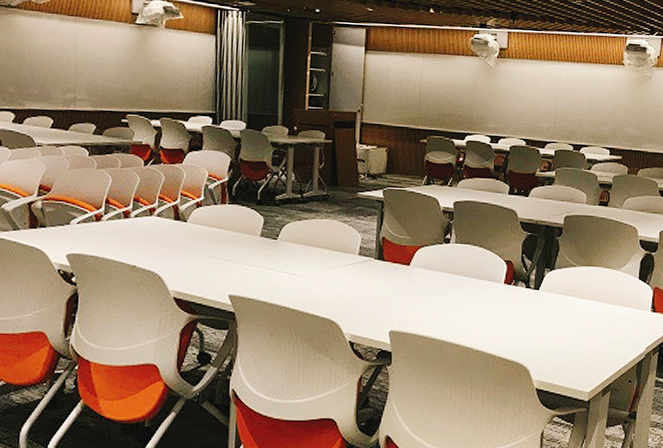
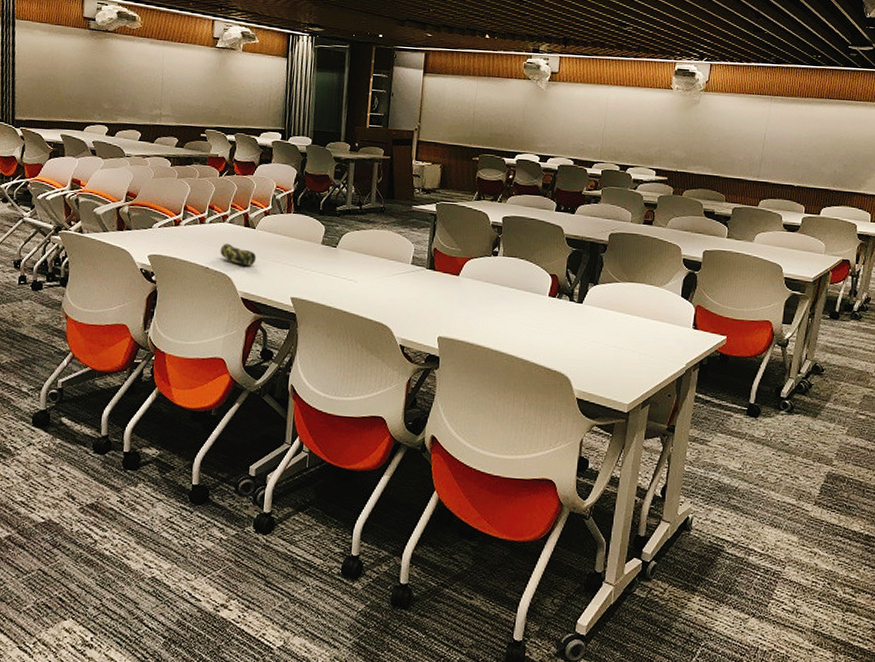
pencil case: none [148,238,189,264] -> present [220,243,257,267]

